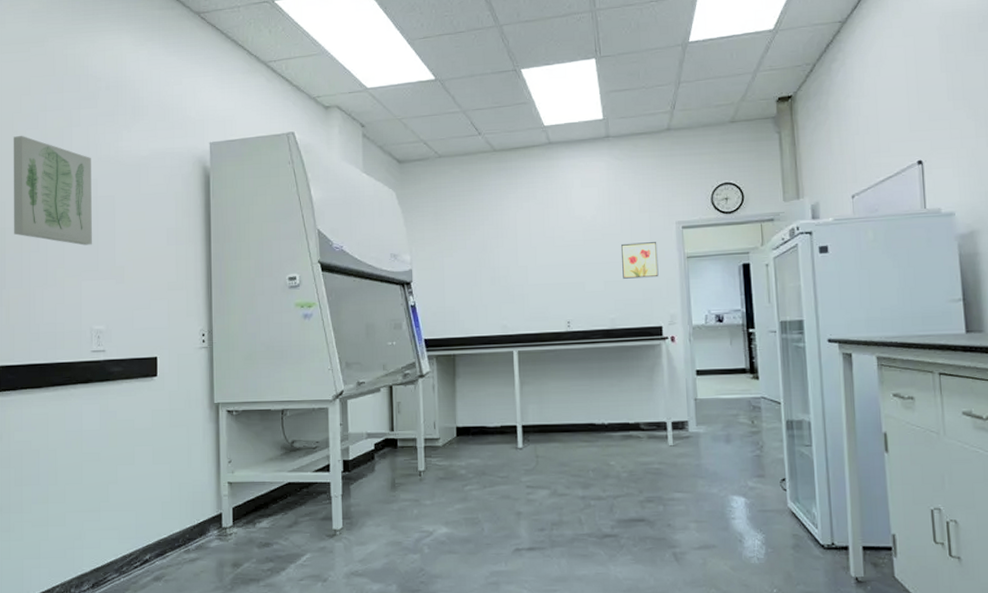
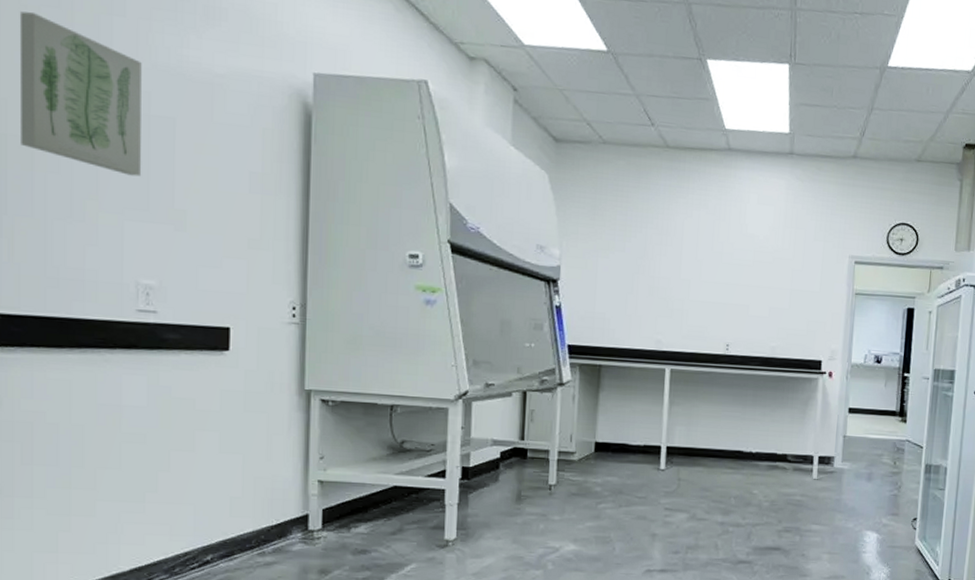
wall art: present [620,242,659,279] -> none [789,270,828,310]

